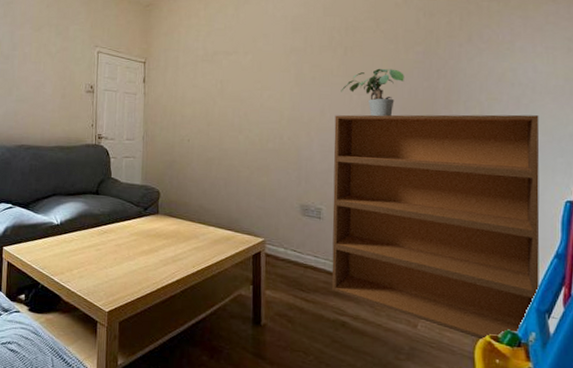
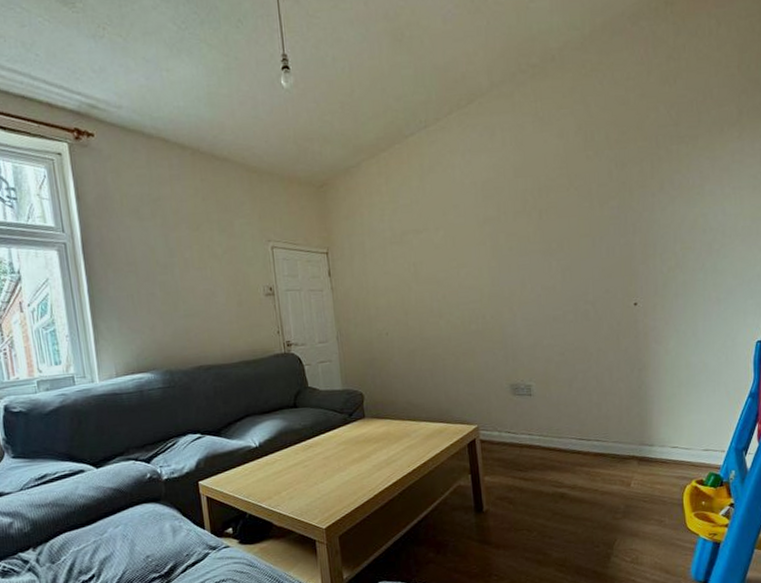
bookshelf: present [331,114,540,340] -> none [536,259,736,486]
potted plant: present [341,68,404,117] -> none [539,228,601,281]

